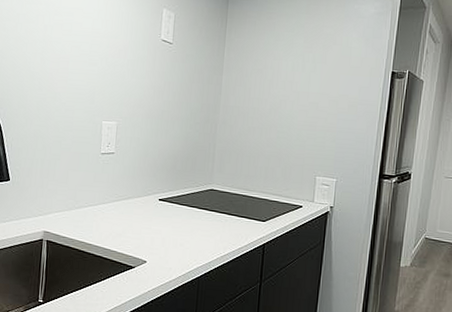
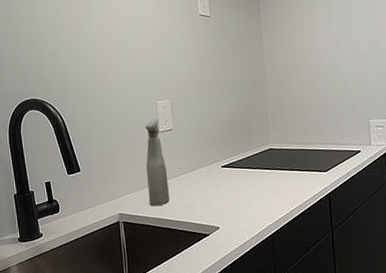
spray bottle: none [77,139,102,230] -> present [145,119,170,207]

